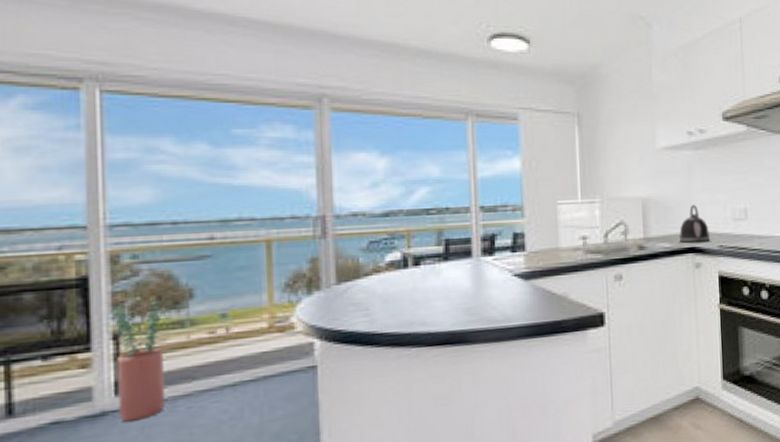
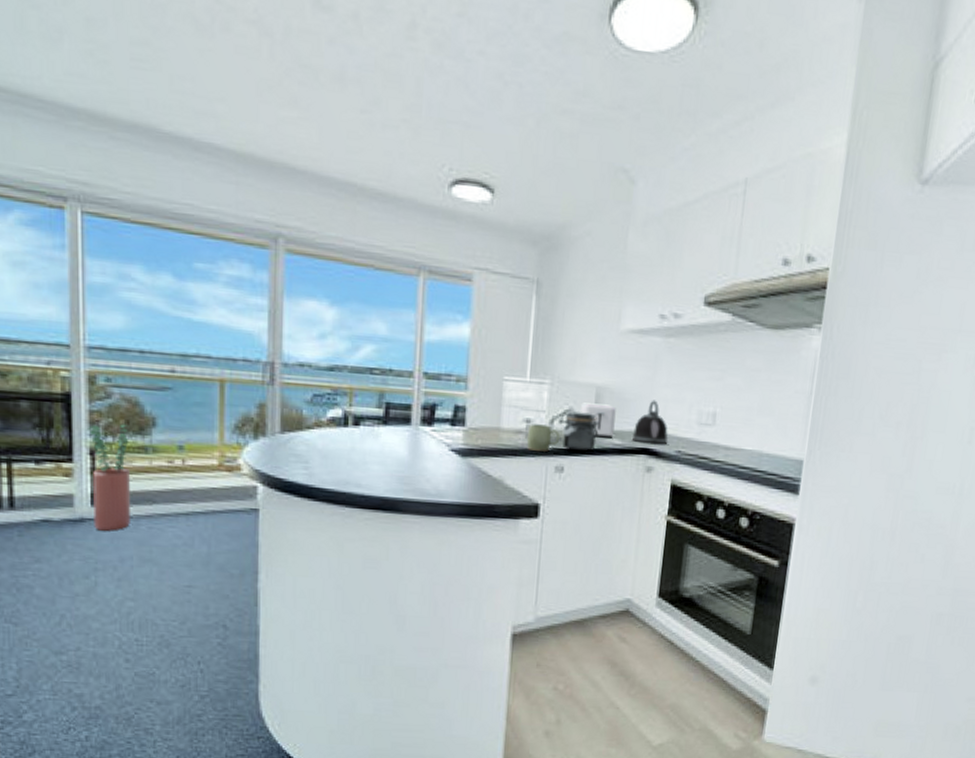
mug: none [584,239,616,264] -> present [526,424,560,452]
jar: none [612,223,649,259] -> present [559,410,600,452]
toaster: none [631,213,663,244] -> present [581,402,616,438]

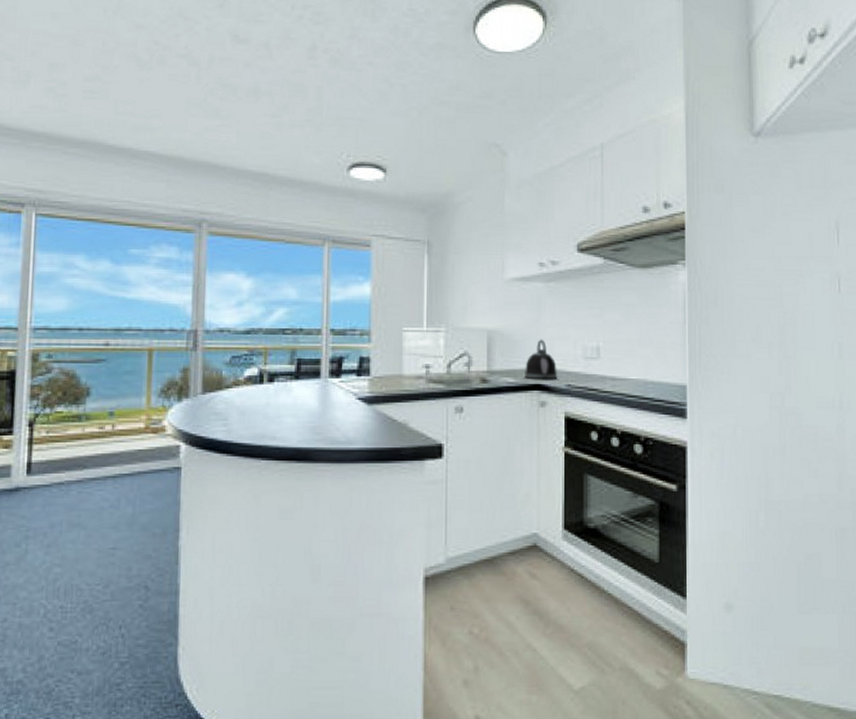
vase: present [88,419,130,531] -> none [28,391,66,498]
mug: present [526,424,560,452] -> none [427,369,458,394]
jar: present [559,410,600,452] -> none [455,354,493,391]
toaster: present [581,402,616,438] -> none [475,346,507,377]

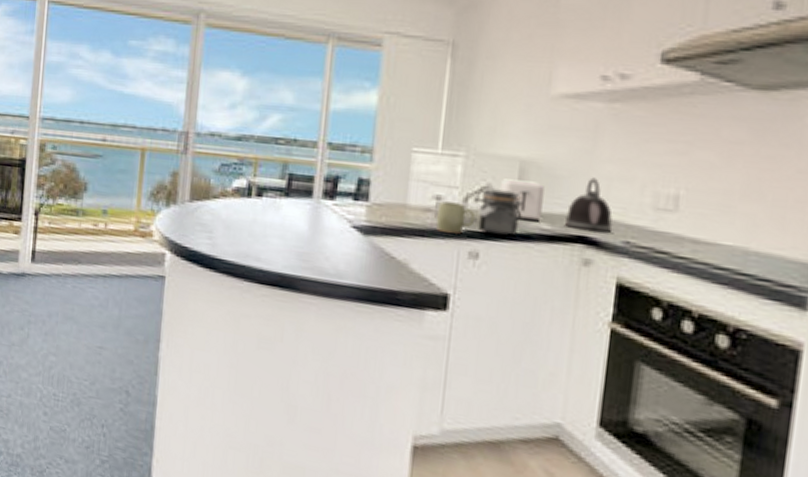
mug: none [427,369,458,394] -> present [436,201,476,234]
jar: none [455,354,493,391] -> present [474,187,524,236]
toaster: none [475,346,507,377] -> present [500,178,545,222]

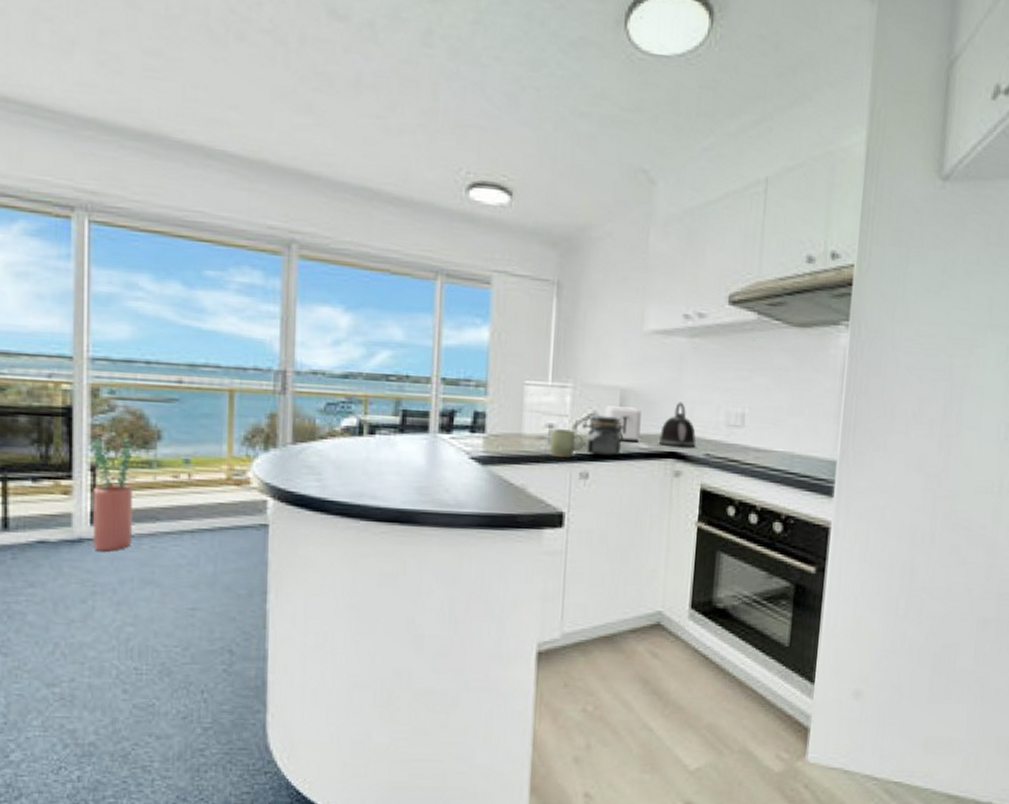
vase: none [31,184,66,287] -> present [89,433,133,552]

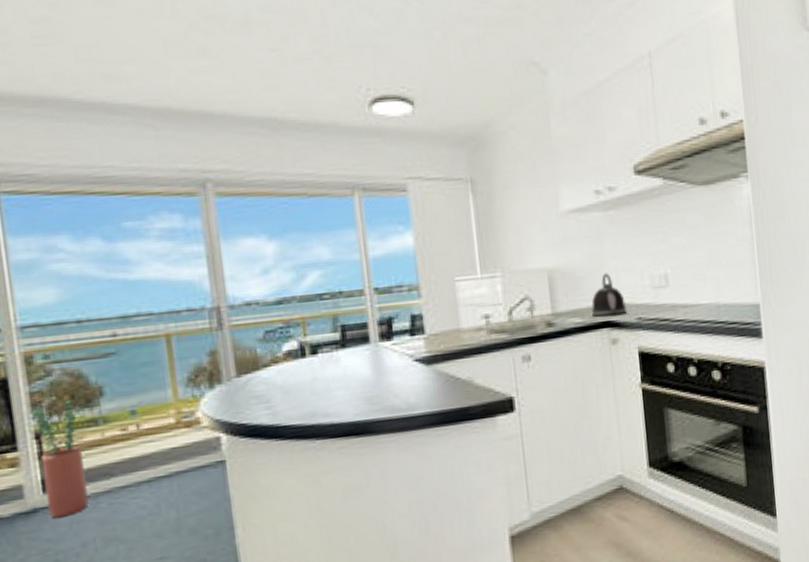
mug: present [549,429,584,458] -> none [487,317,522,345]
jar: present [582,414,625,457] -> none [517,297,559,338]
toaster: present [605,406,642,442] -> none [536,285,573,320]

